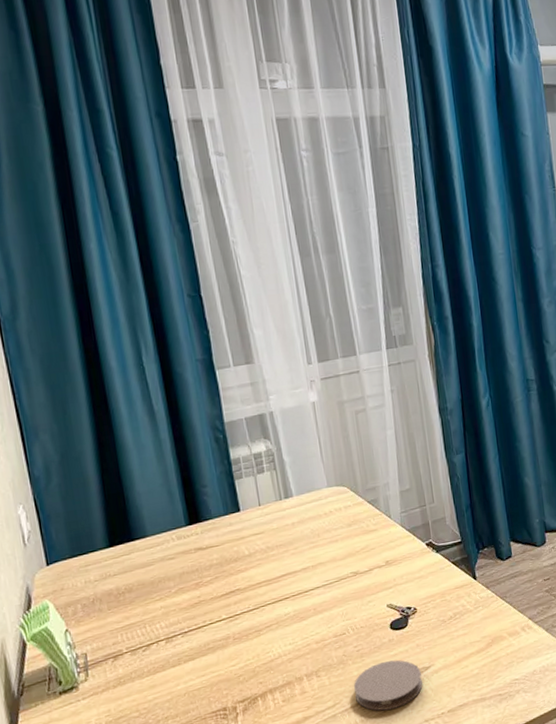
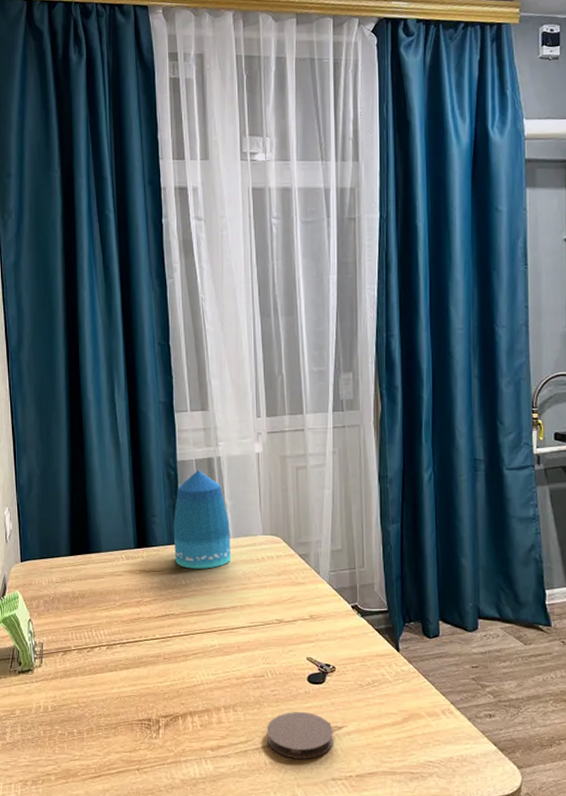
vase: none [227,429,296,537] -> present [173,470,231,569]

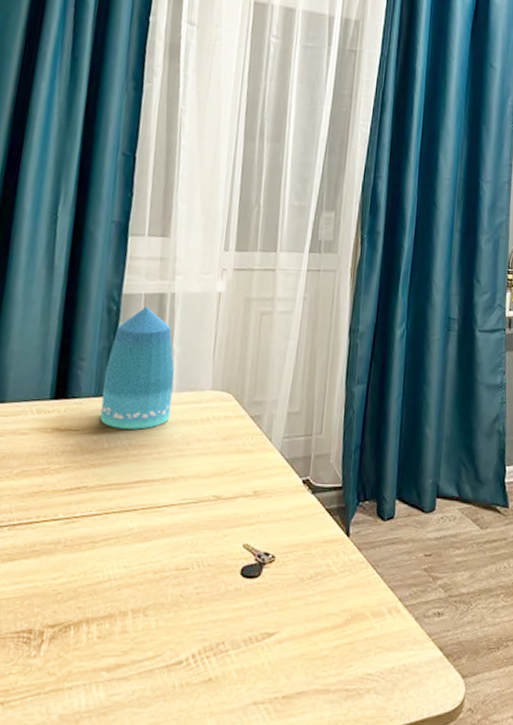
coaster: present [266,712,334,759] -> none [181,615,263,678]

